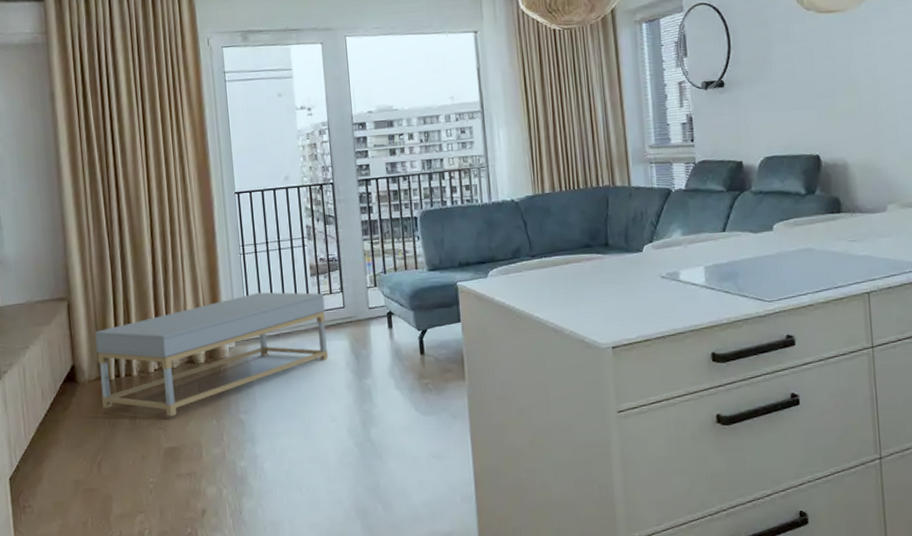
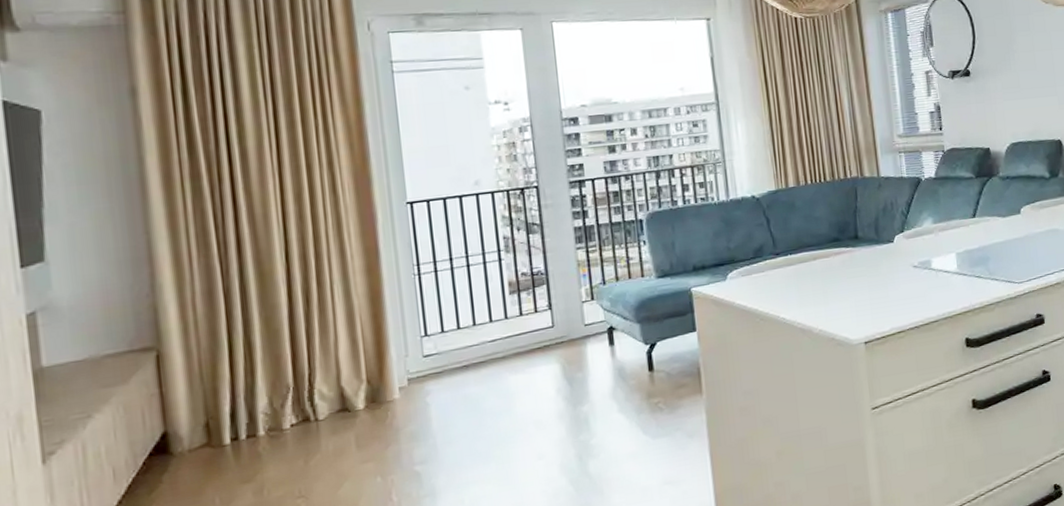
coffee table: present [95,292,329,417] -> none [200,312,534,483]

